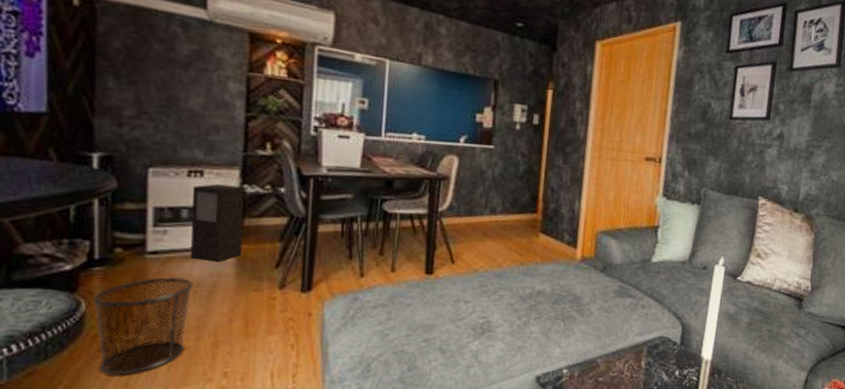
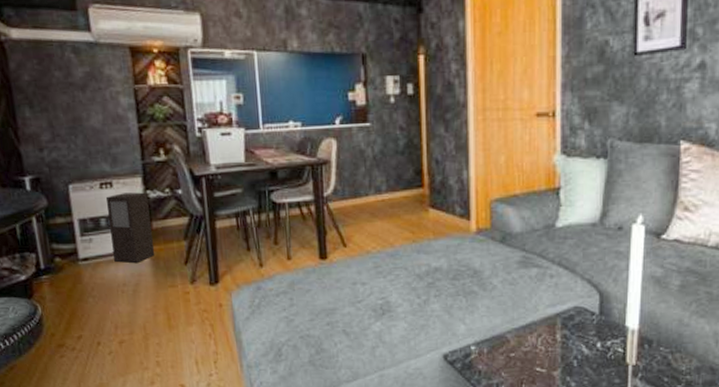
waste bin: present [92,277,193,376] -> none [45,280,123,367]

